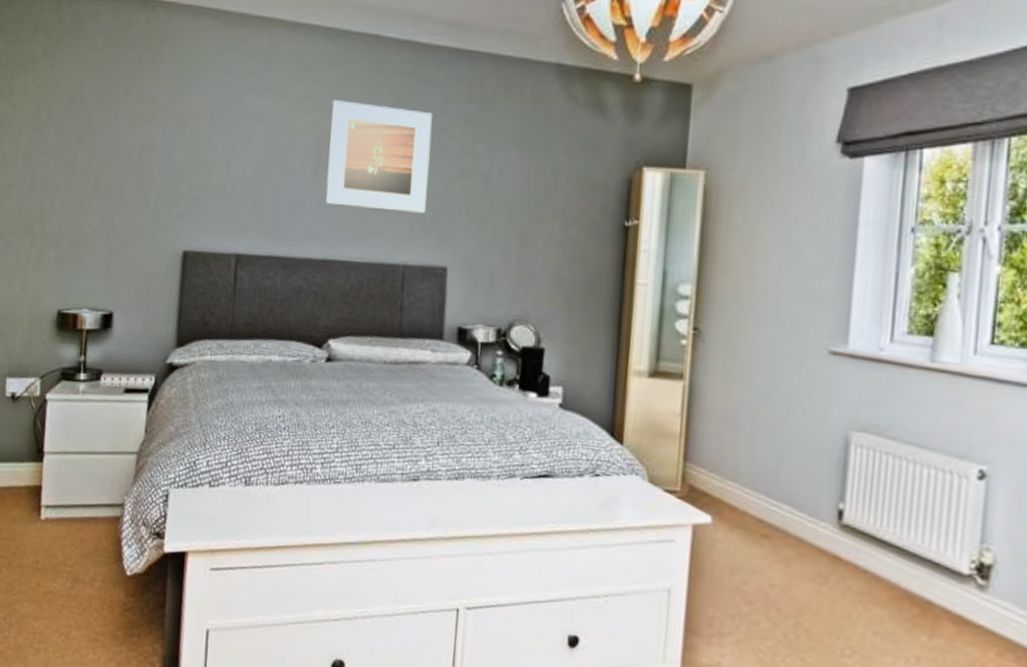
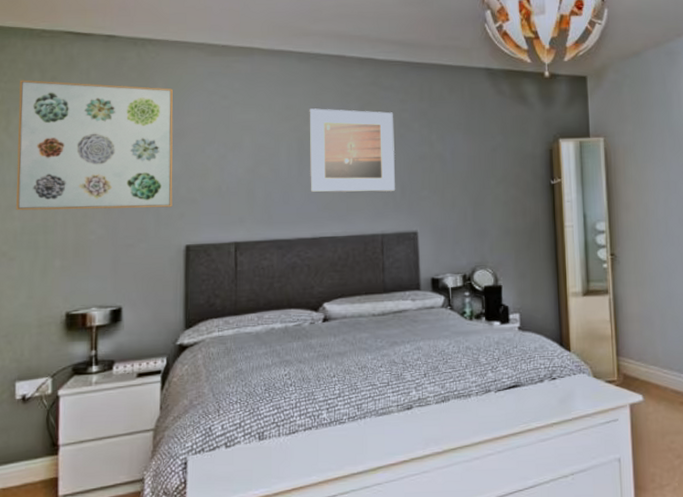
wall art: none [15,41,182,205] -> present [16,80,173,211]

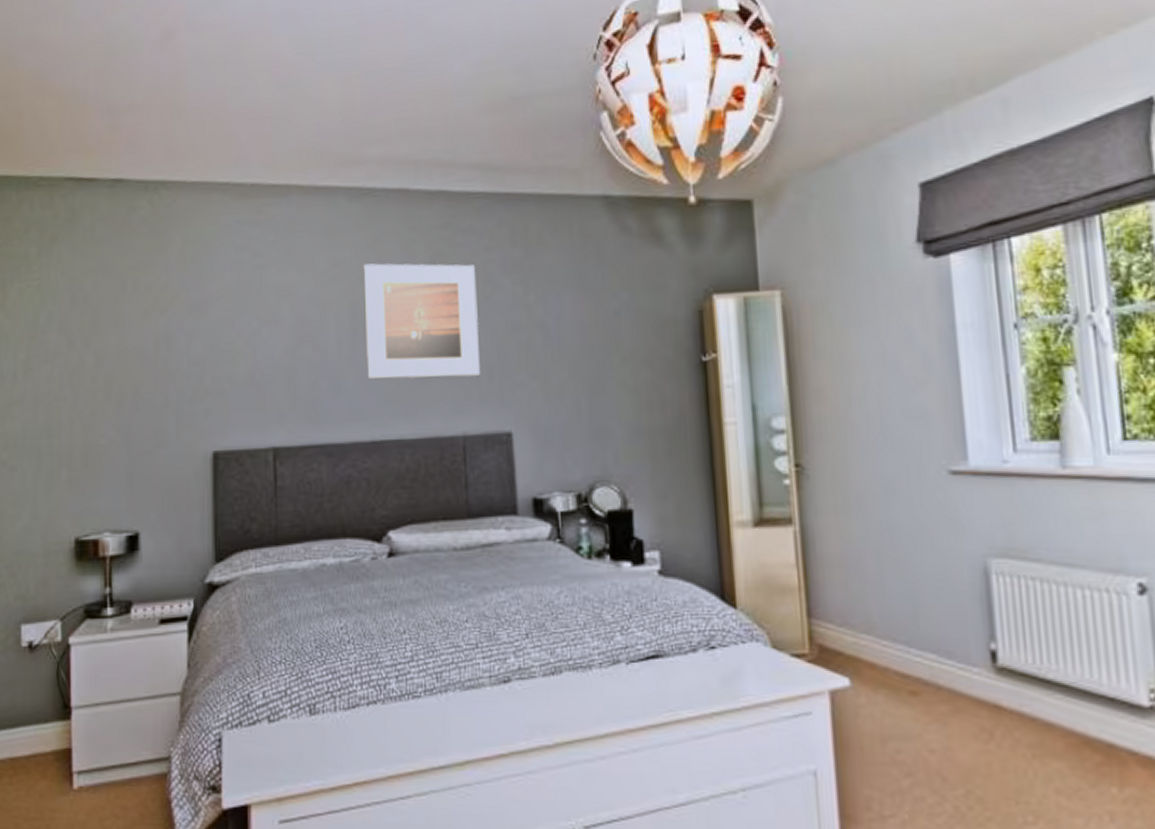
wall art: present [16,80,173,211] -> none [15,242,196,409]

